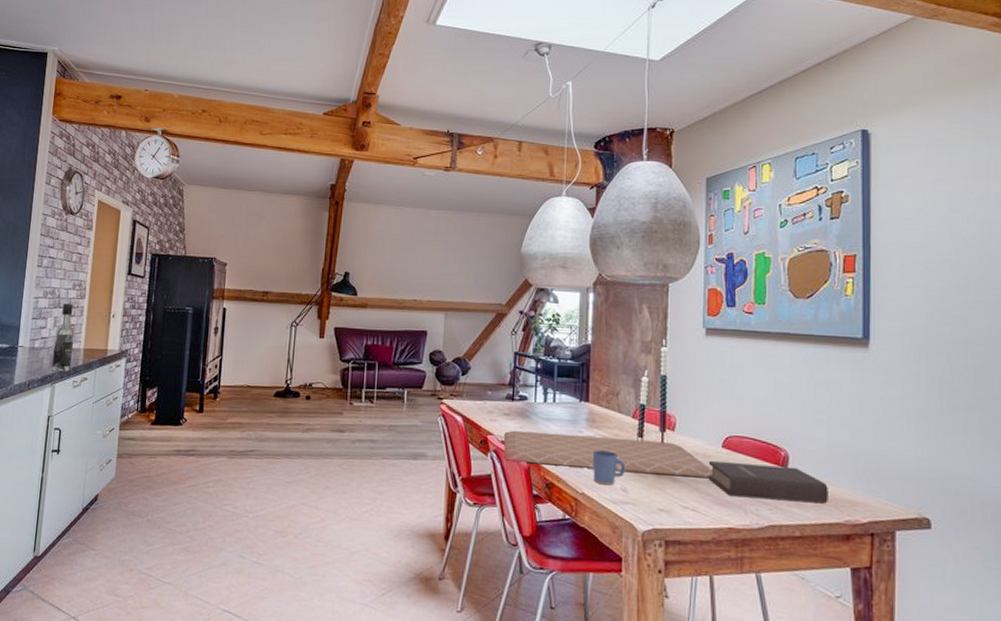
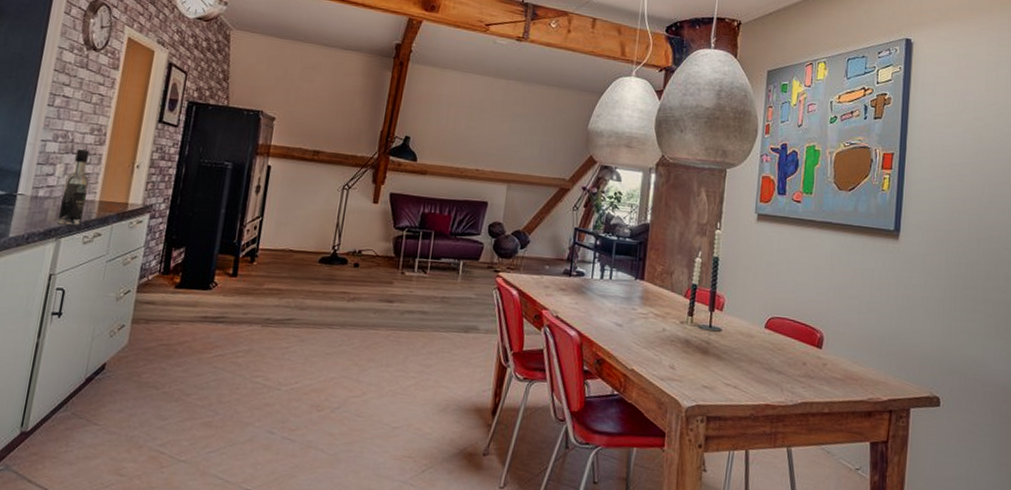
placemat: present [503,430,713,479] -> none [557,306,755,357]
mug: present [593,450,626,485] -> none [643,327,675,362]
book: present [708,461,828,504] -> none [750,341,856,383]

